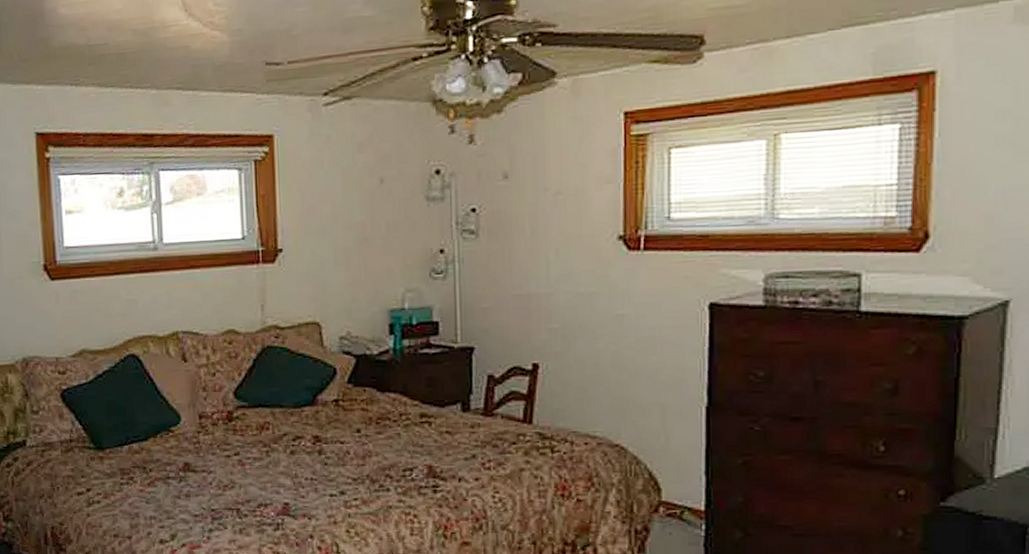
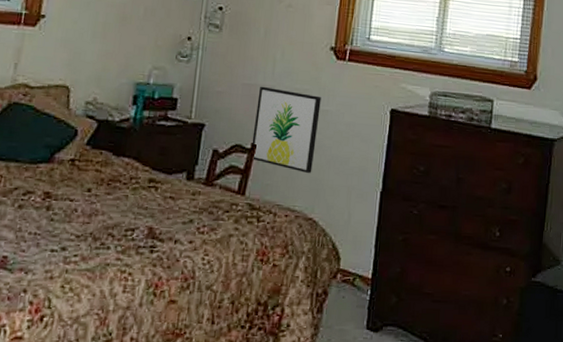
wall art: none [532,295,614,392] -> present [251,86,321,173]

